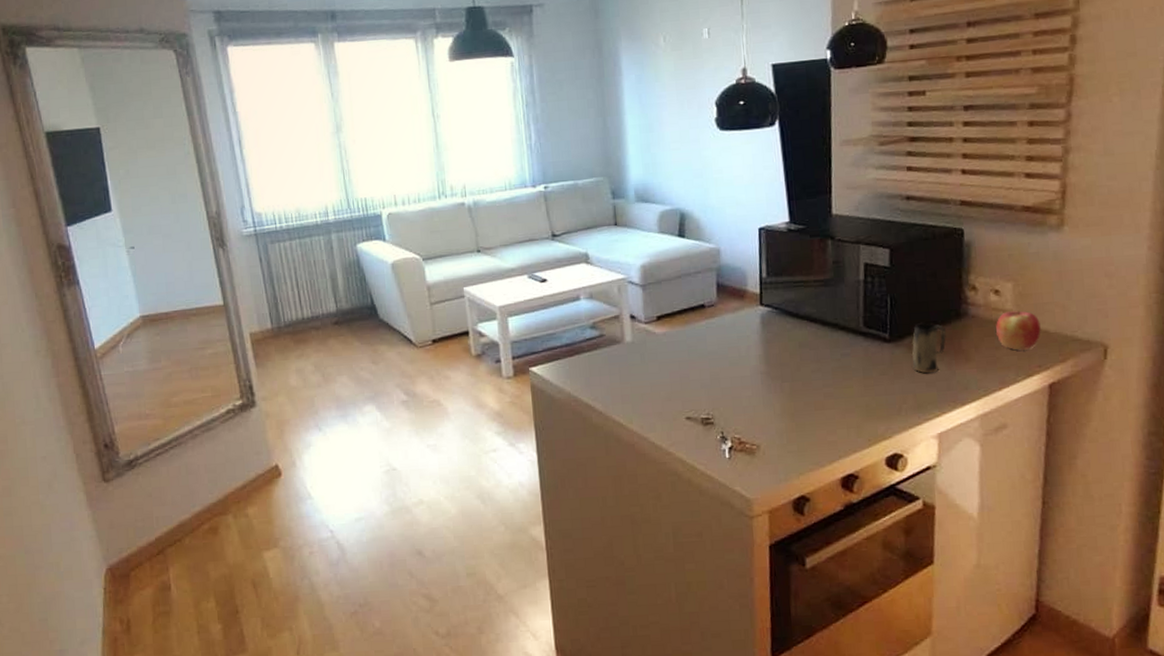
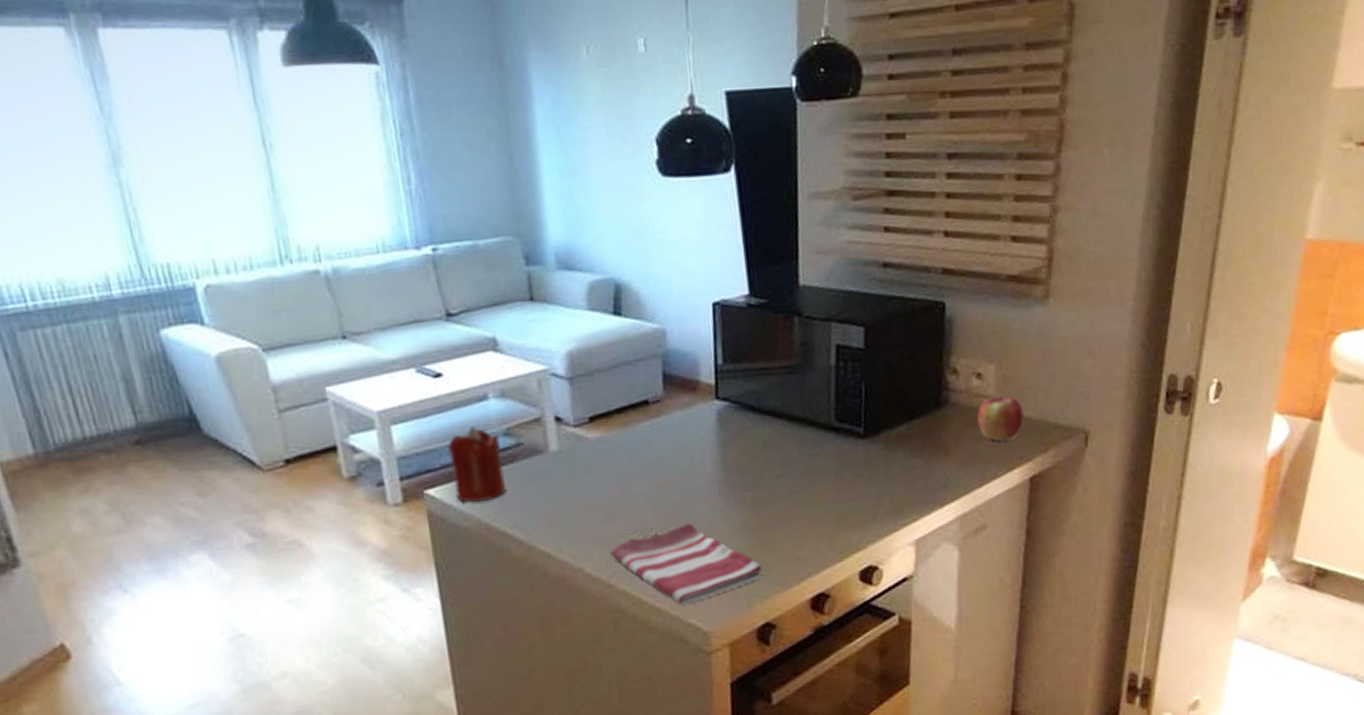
candle: none [548,320,590,379] -> present [448,426,506,503]
dish towel: none [671,405,799,474] -> present [610,522,763,605]
mug: present [911,323,946,374] -> none [888,414,925,473]

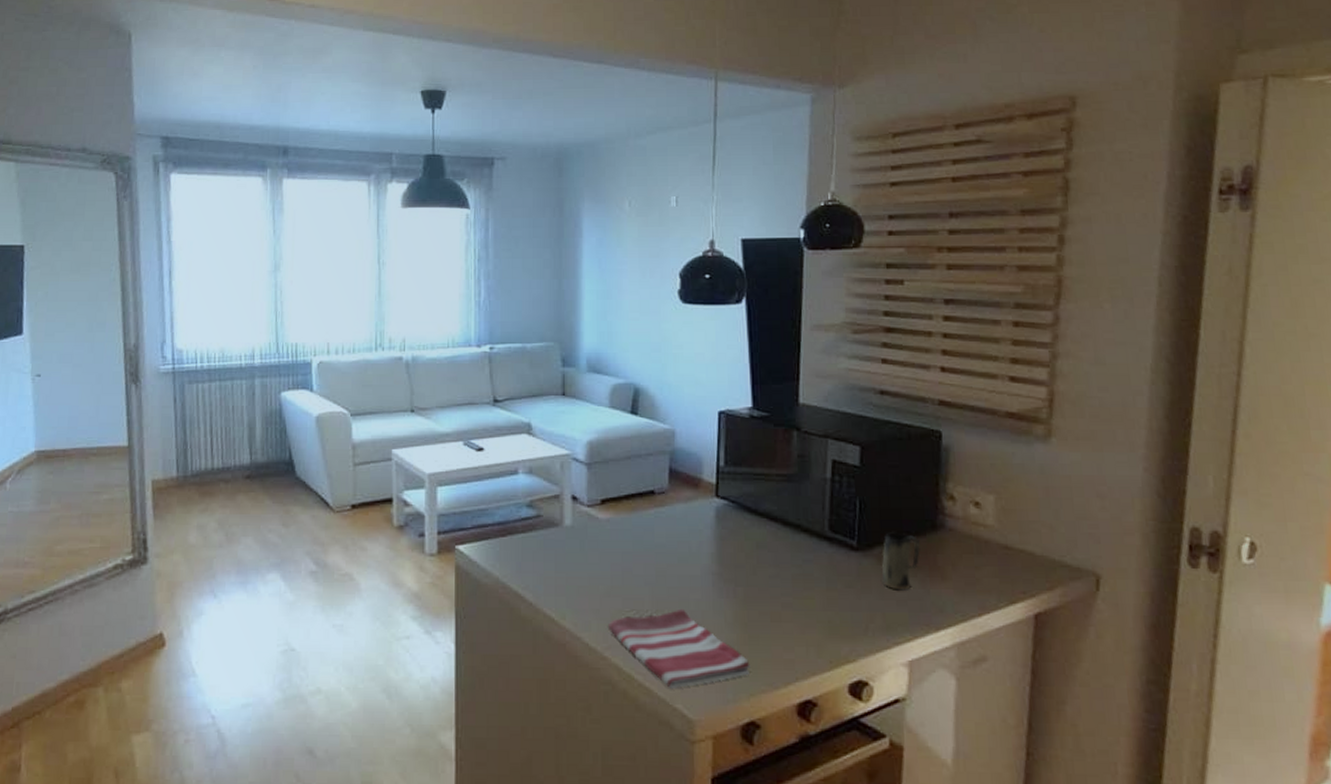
candle: present [448,426,506,503] -> none [480,495,523,562]
mug: none [888,414,925,473] -> present [881,532,920,590]
apple: present [977,396,1024,441] -> none [976,527,1026,573]

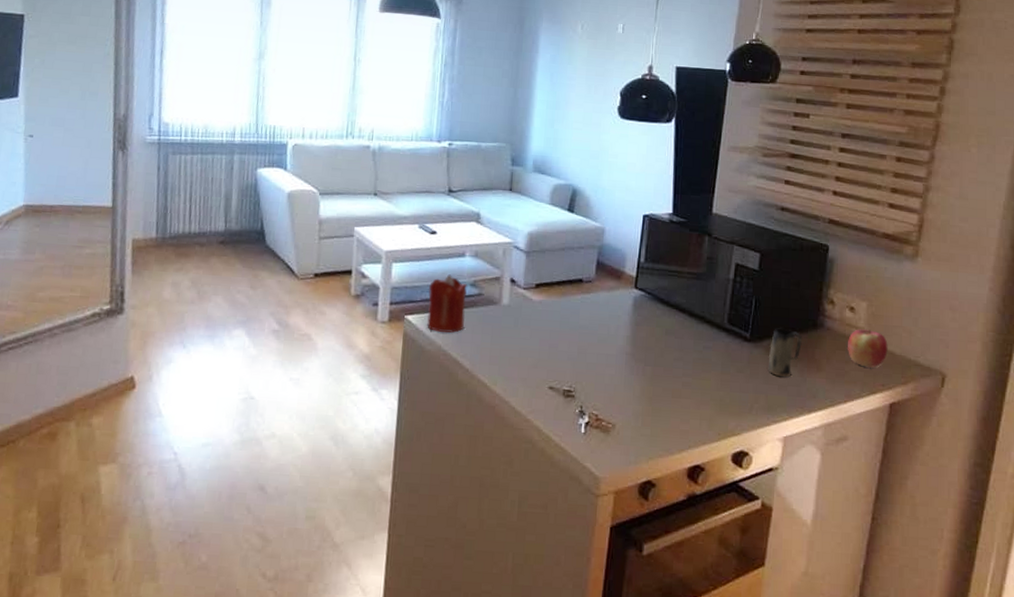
candle: none [480,495,523,562] -> present [427,274,467,333]
dish towel: present [608,608,750,688] -> none [533,382,652,450]
apple: none [976,527,1026,573] -> present [848,329,888,368]

